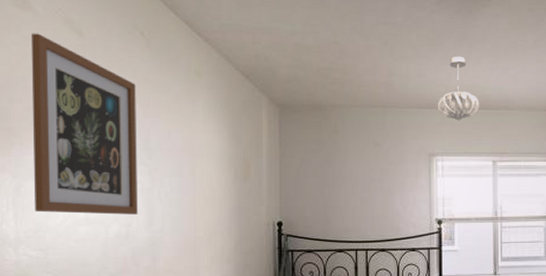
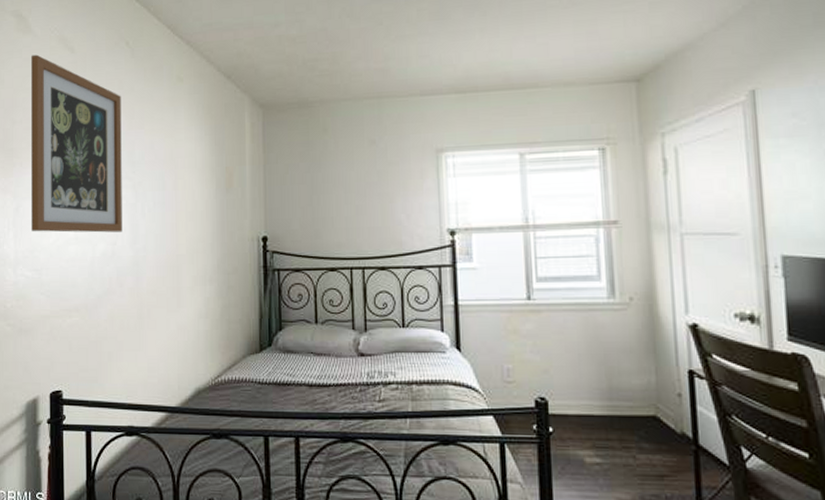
pendant light: present [438,57,479,121] -> none [446,28,499,107]

